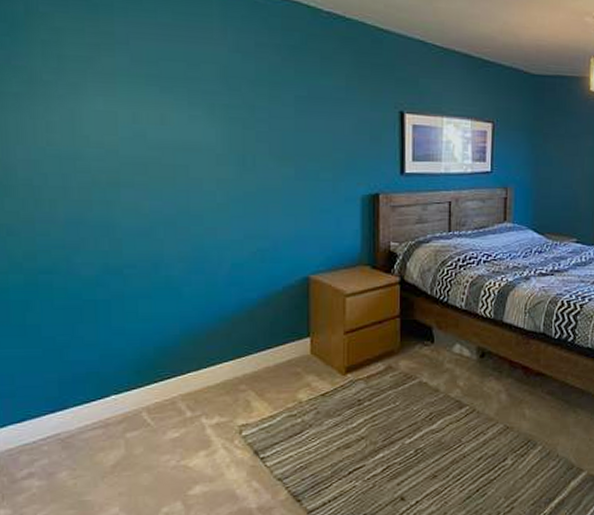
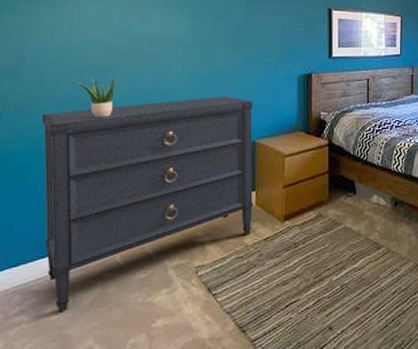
dresser: none [42,220,309,476] -> present [42,96,254,313]
potted plant: none [83,189,133,246] -> present [77,73,117,118]

